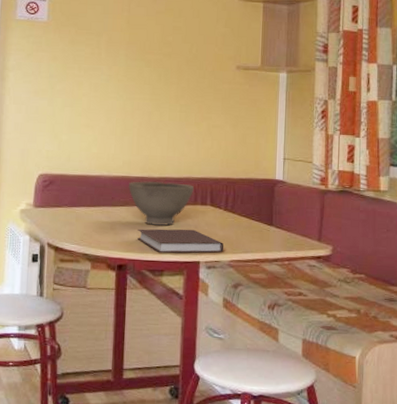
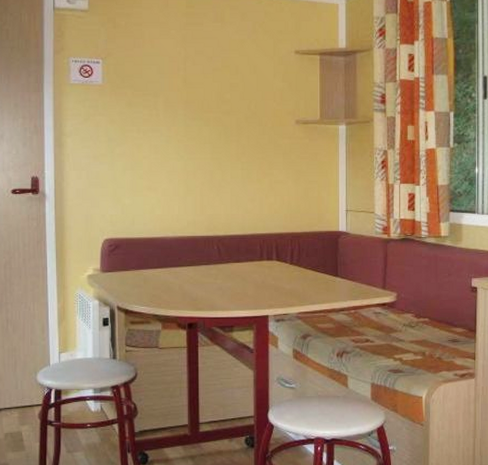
bowl: present [128,181,194,226] -> none [194,240,259,284]
notebook: present [137,228,223,254] -> none [206,285,291,310]

